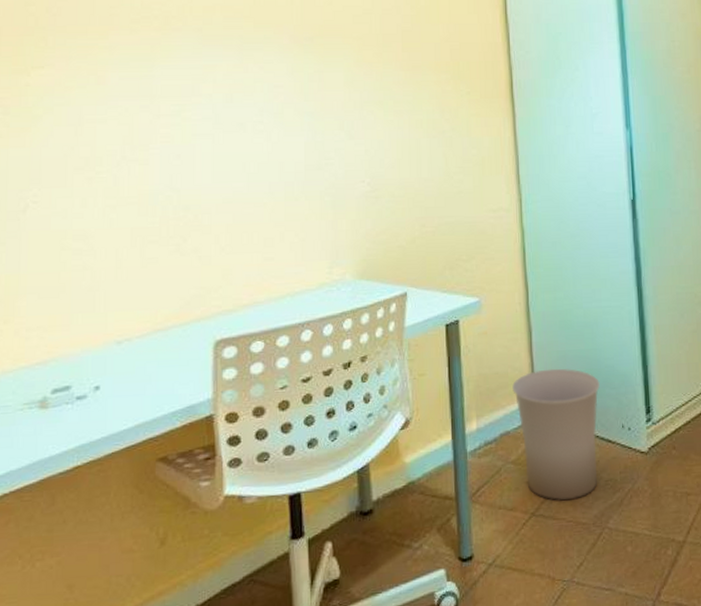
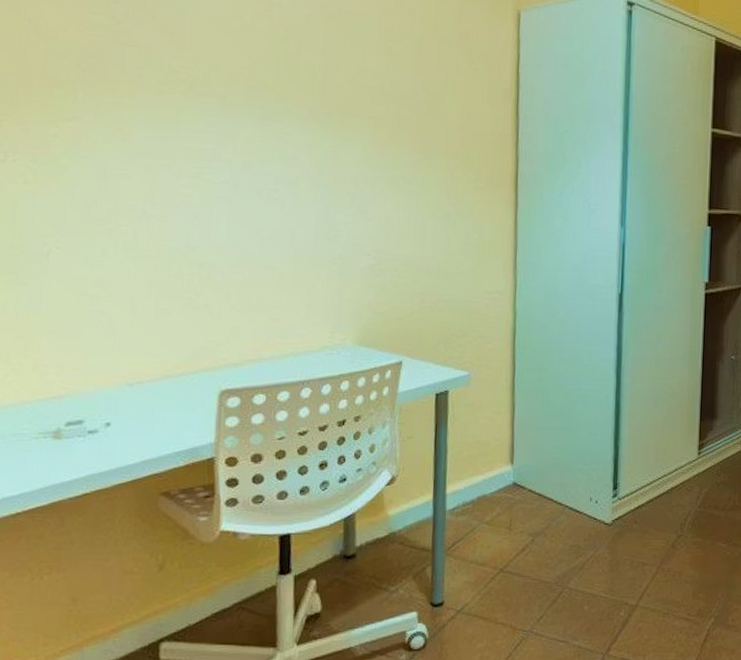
waste bin: present [512,368,600,500] -> none [492,442,573,560]

